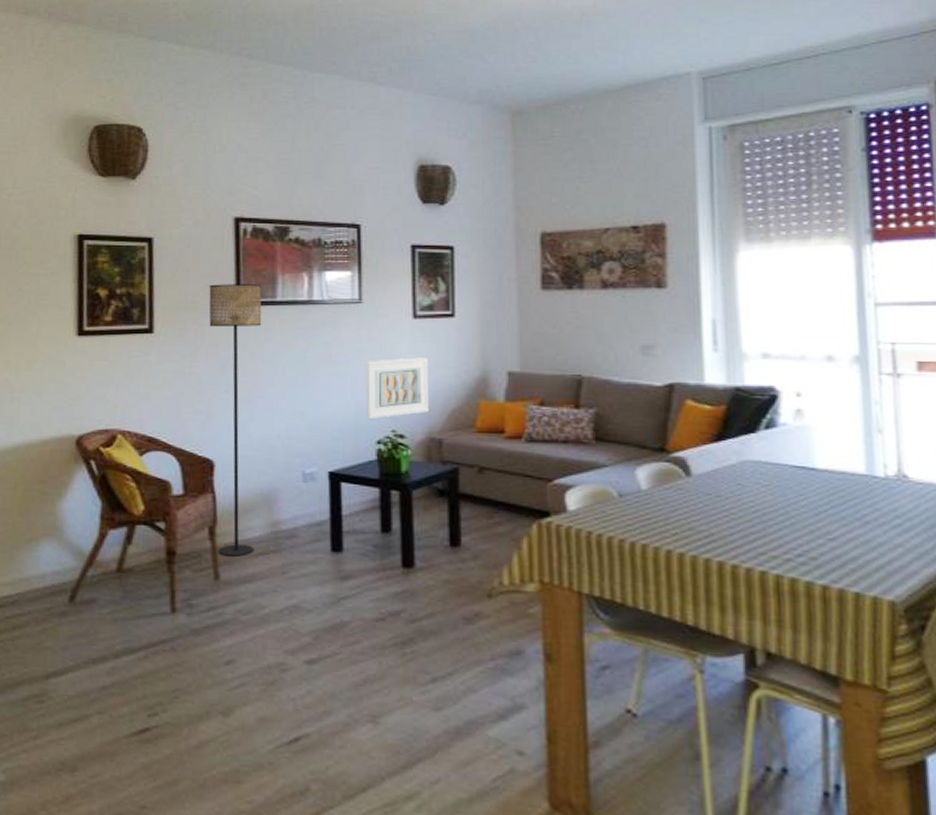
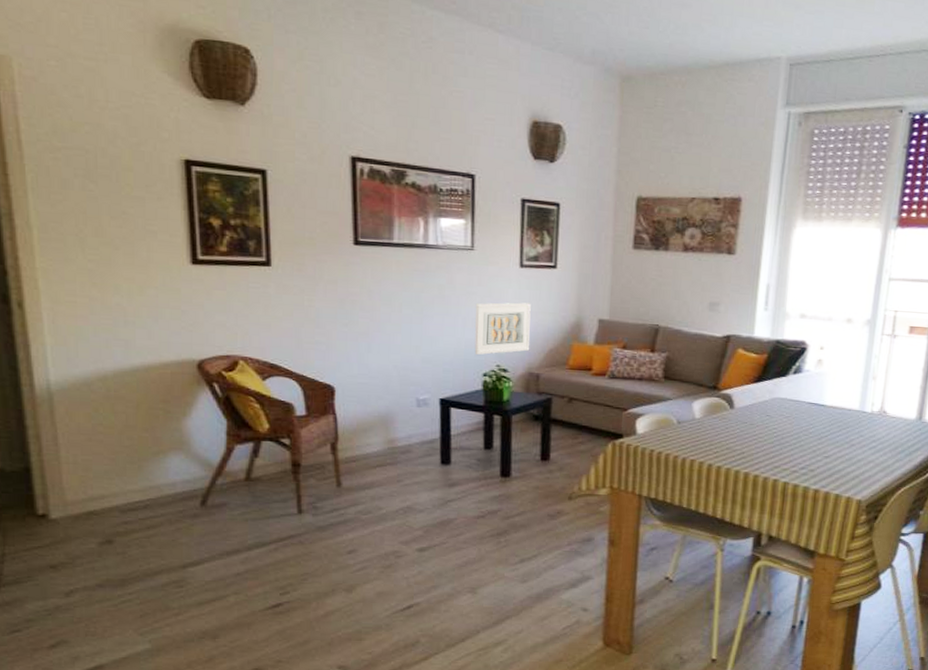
floor lamp: present [209,284,262,557] -> none [326,222,379,468]

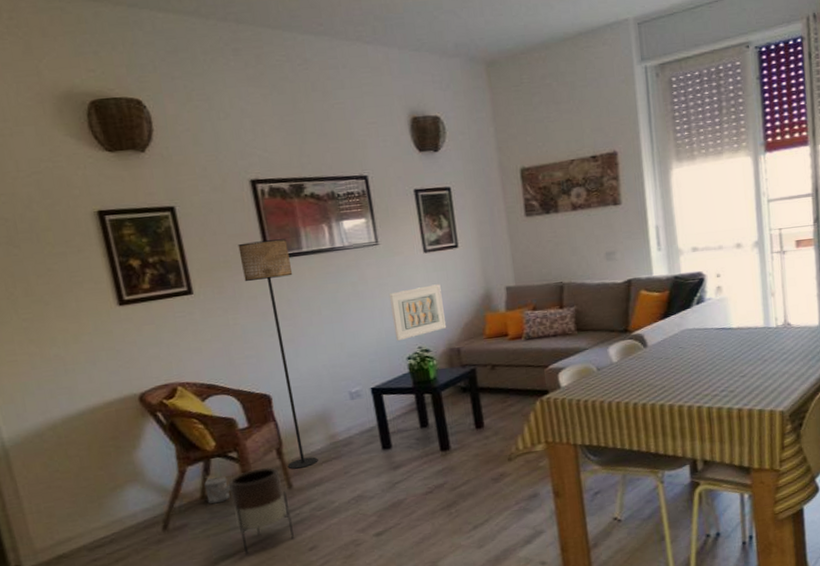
watering can: none [251,460,278,488] -> present [204,476,231,504]
planter: none [276,460,336,546] -> present [229,467,295,555]
floor lamp: none [326,222,379,468] -> present [238,239,318,469]

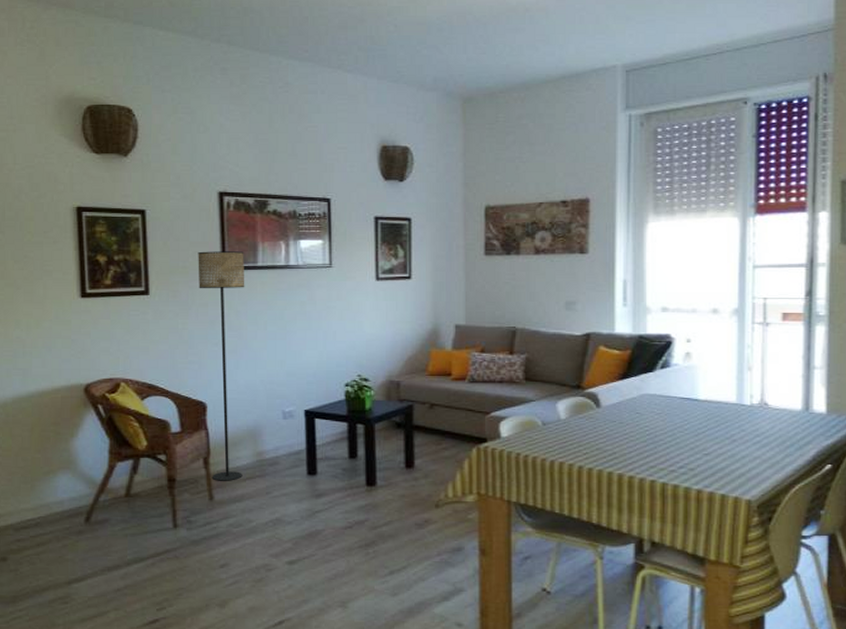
watering can: present [204,476,231,504] -> none [130,476,155,504]
planter: present [229,467,295,555] -> none [153,476,209,561]
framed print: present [388,284,447,342] -> none [335,313,389,367]

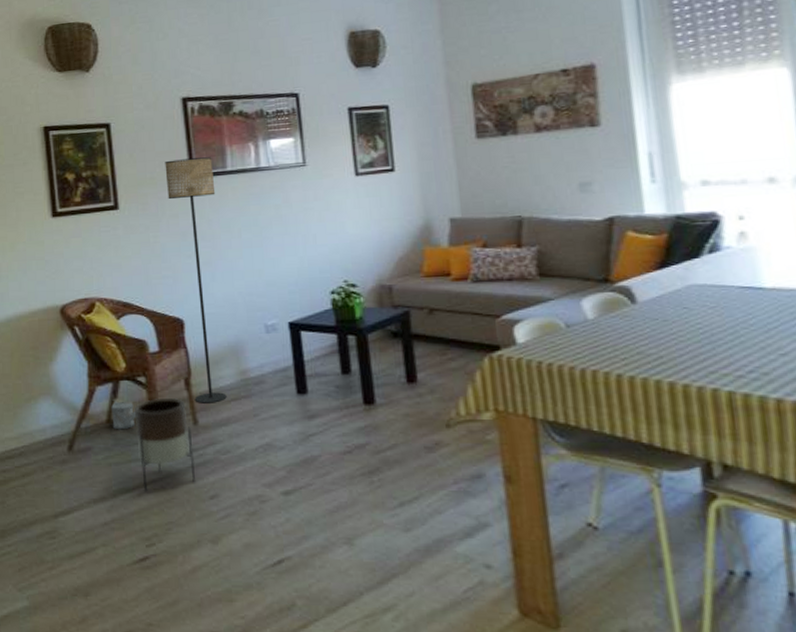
watering can: none [130,476,155,504] -> present [111,401,137,430]
planter: none [153,476,209,561] -> present [135,398,196,492]

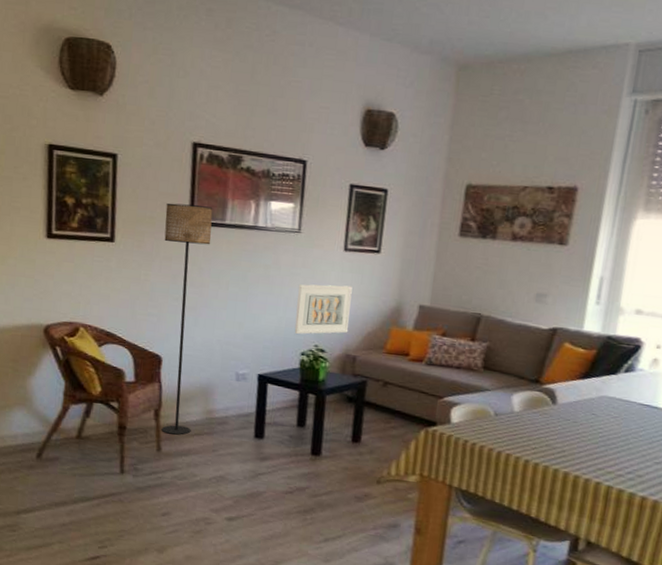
watering can: present [111,401,137,430] -> none [81,420,106,447]
planter: present [135,398,196,492] -> none [101,423,154,503]
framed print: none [314,211,378,273] -> present [294,284,353,335]

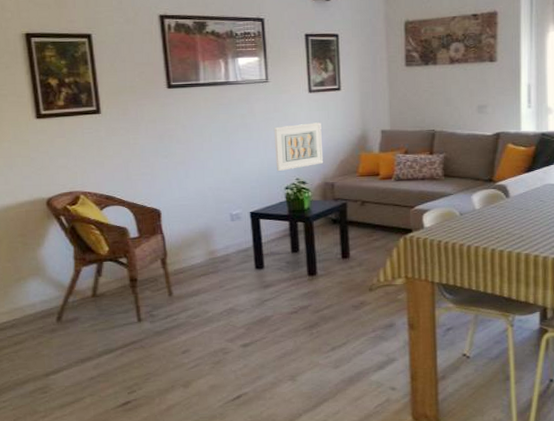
floor lamp: present [162,203,213,435] -> none [143,70,197,279]

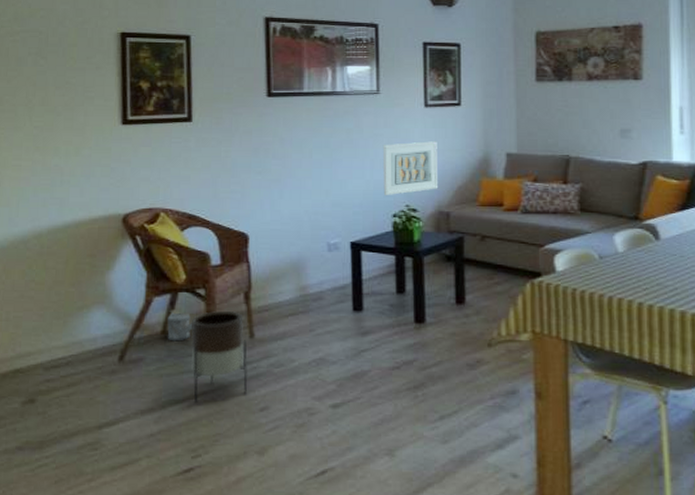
watering can: none [96,278,119,303] -> present [167,312,193,341]
planter: none [117,275,171,351] -> present [190,311,248,404]

